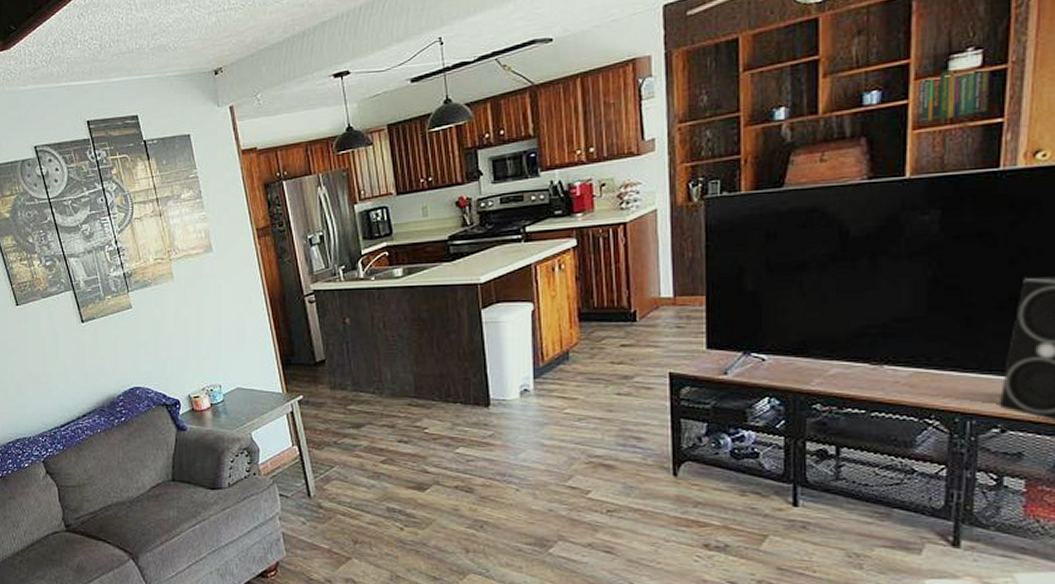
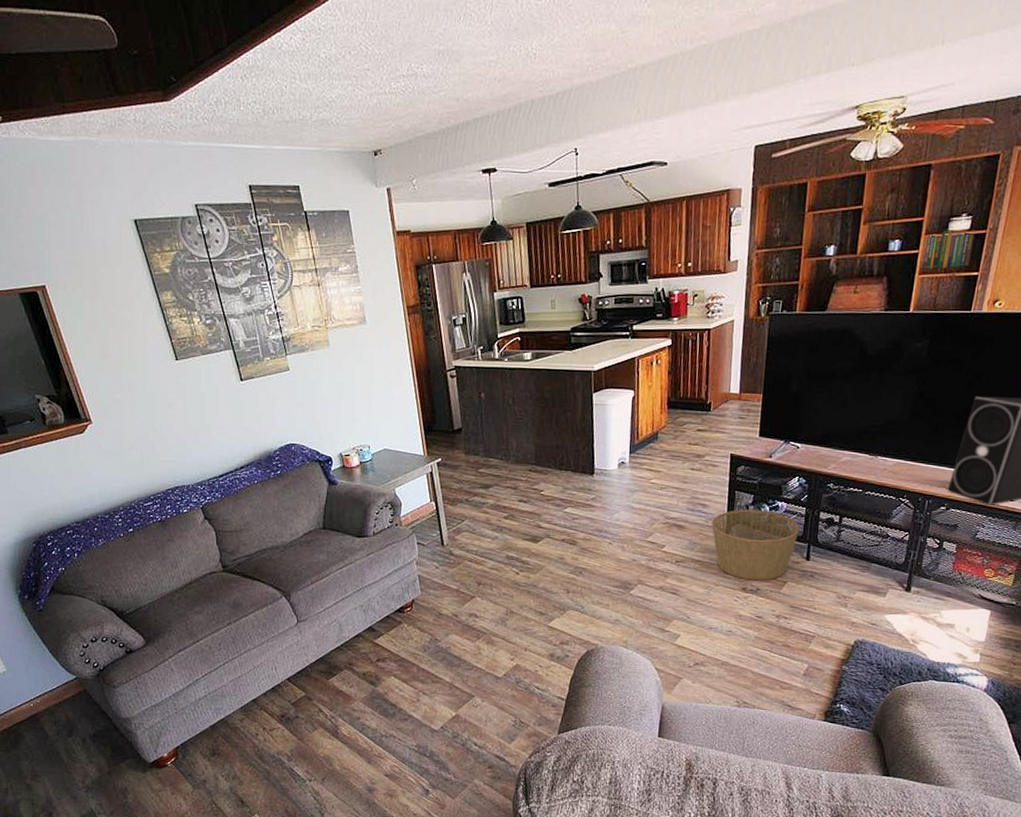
basket: none [652,442,779,535] -> present [711,509,800,581]

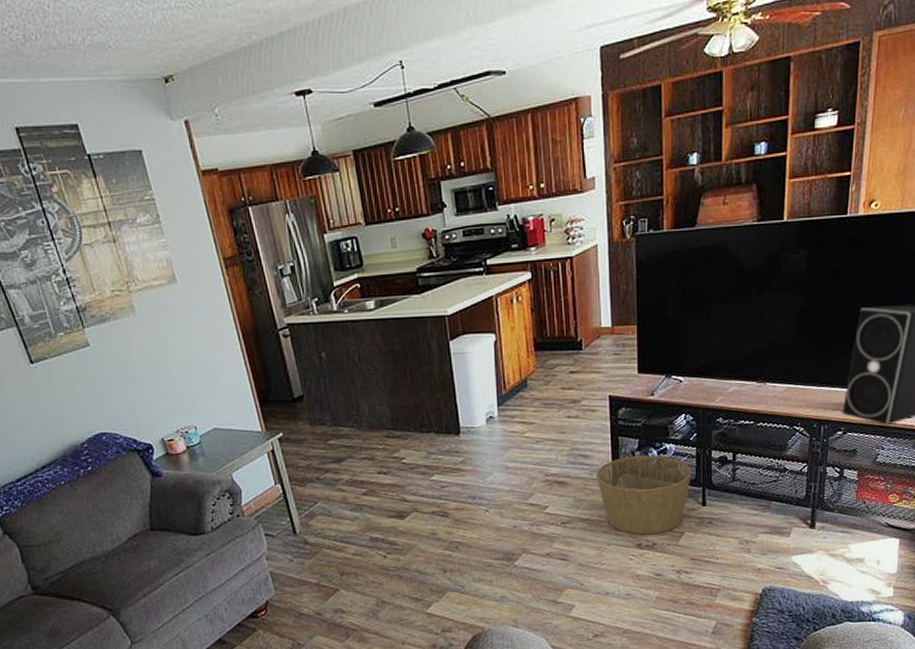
books: present [922,229,976,270] -> none [792,125,843,174]

